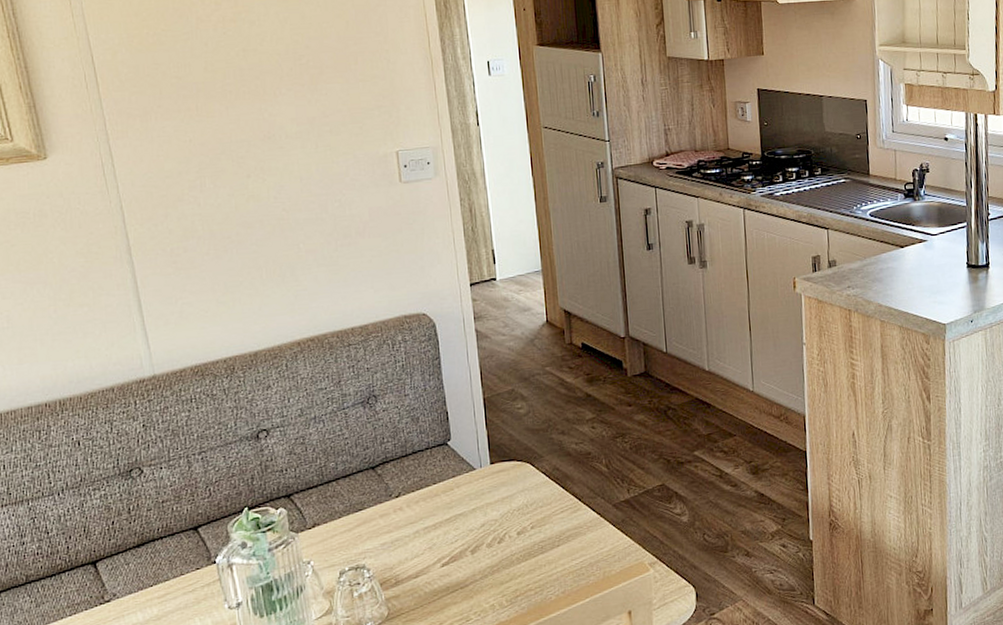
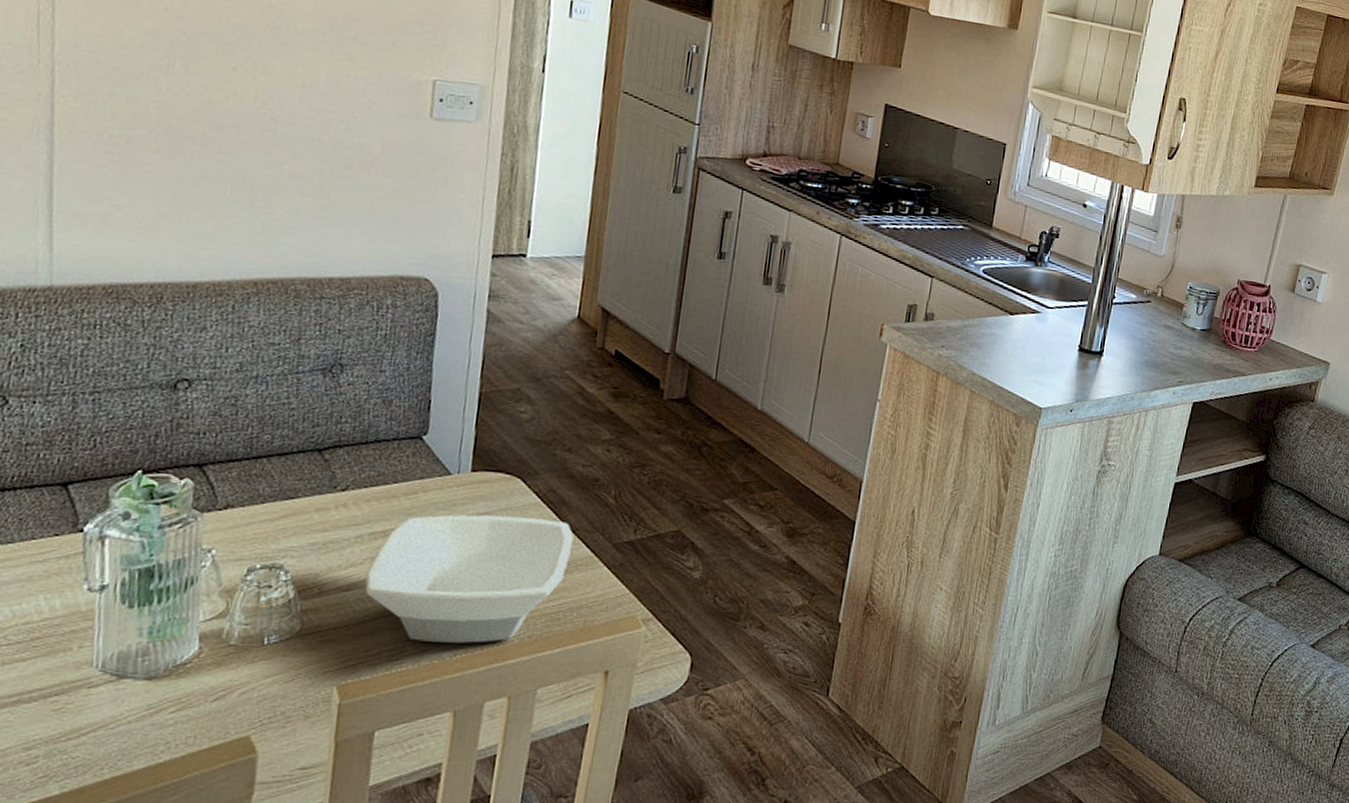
bowl: none [427,493,581,610] -> present [365,515,574,643]

